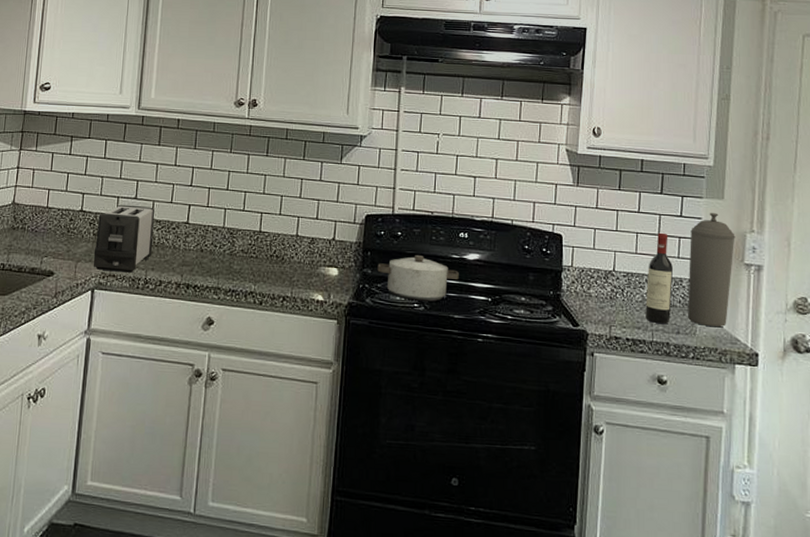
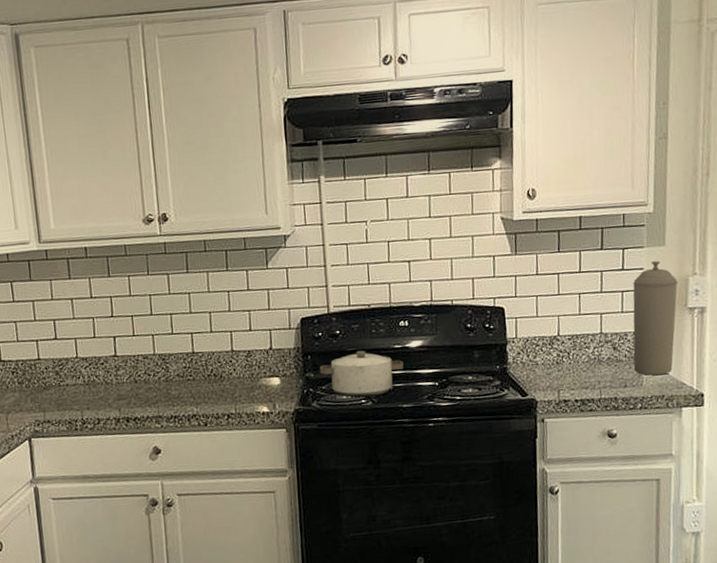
toaster: present [93,204,154,273] -> none [20,345,84,418]
wine bottle: present [645,232,674,325] -> none [592,289,618,381]

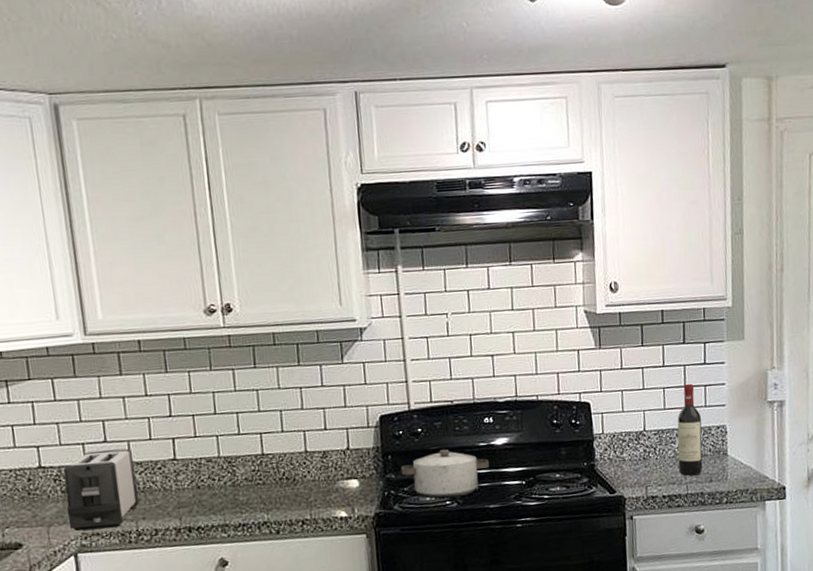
toaster: none [20,345,84,418] -> present [63,448,139,531]
wine bottle: none [592,289,618,381] -> present [677,383,703,476]
canister: present [633,261,678,376] -> none [715,355,758,470]

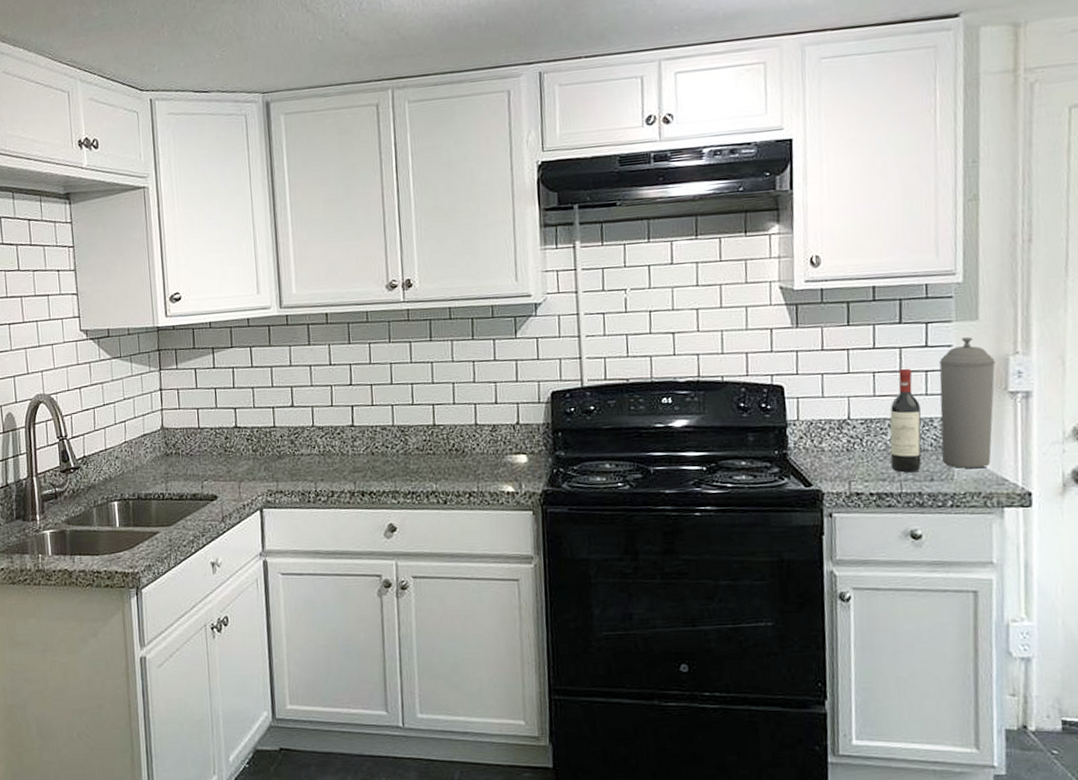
toaster: present [63,448,139,531] -> none [255,413,319,487]
cooking pot: present [400,448,490,499] -> none [571,428,666,480]
canister: none [715,355,758,470] -> present [939,337,996,469]

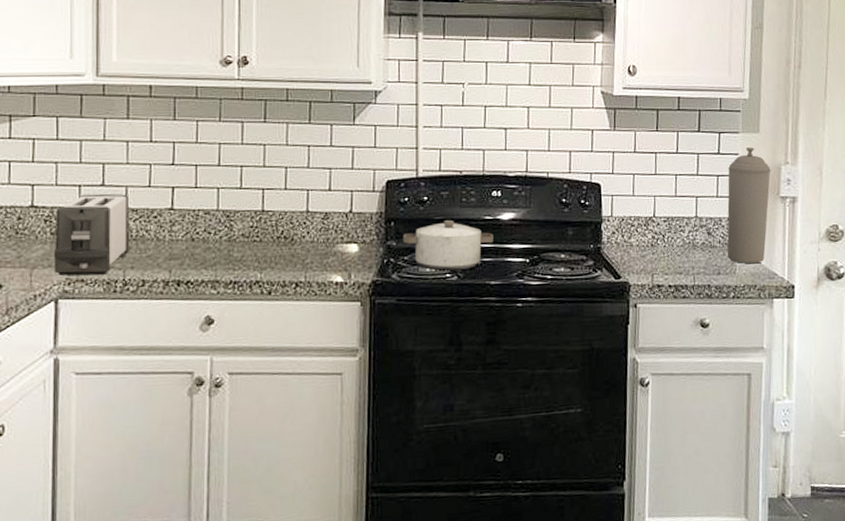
toaster: none [255,413,319,487] -> present [53,193,130,276]
cooking pot: none [571,428,666,480] -> present [403,219,494,271]
wine bottle: present [890,368,922,473] -> none [686,172,713,267]

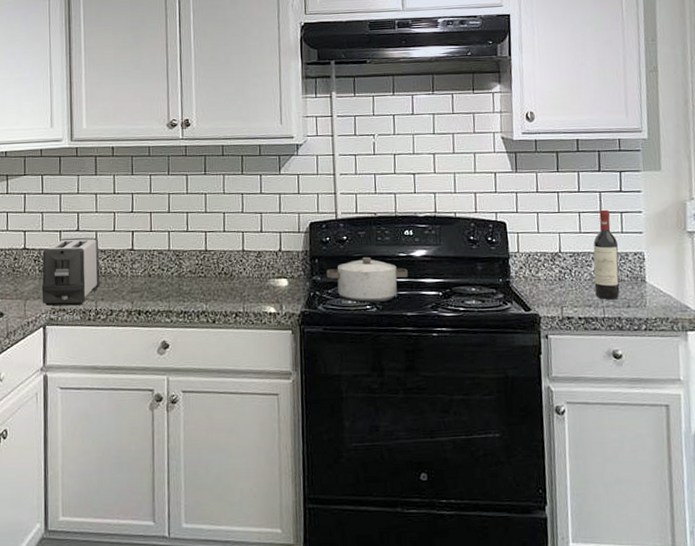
wine bottle: none [686,172,713,267] -> present [593,209,620,300]
canister: present [727,147,771,264] -> none [631,185,676,297]

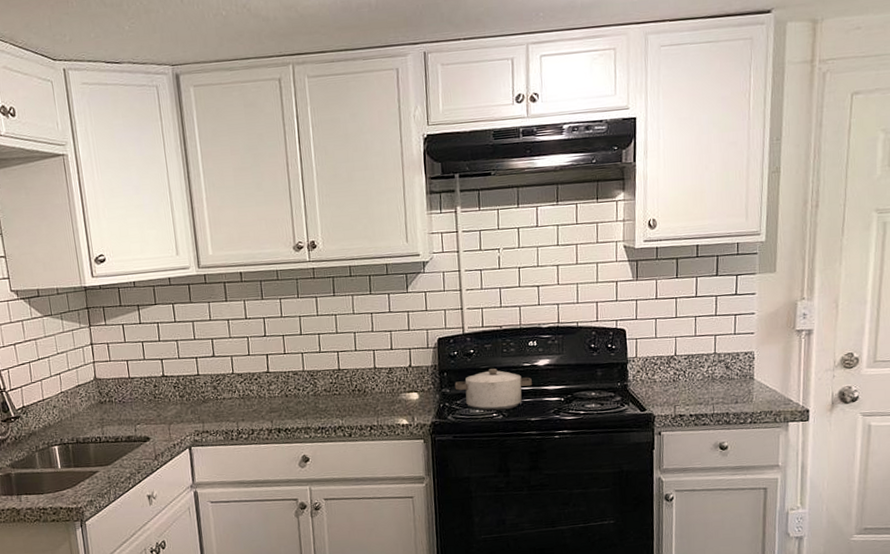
toaster: present [41,237,100,306] -> none [181,362,239,429]
wine bottle: present [593,209,620,300] -> none [706,312,731,397]

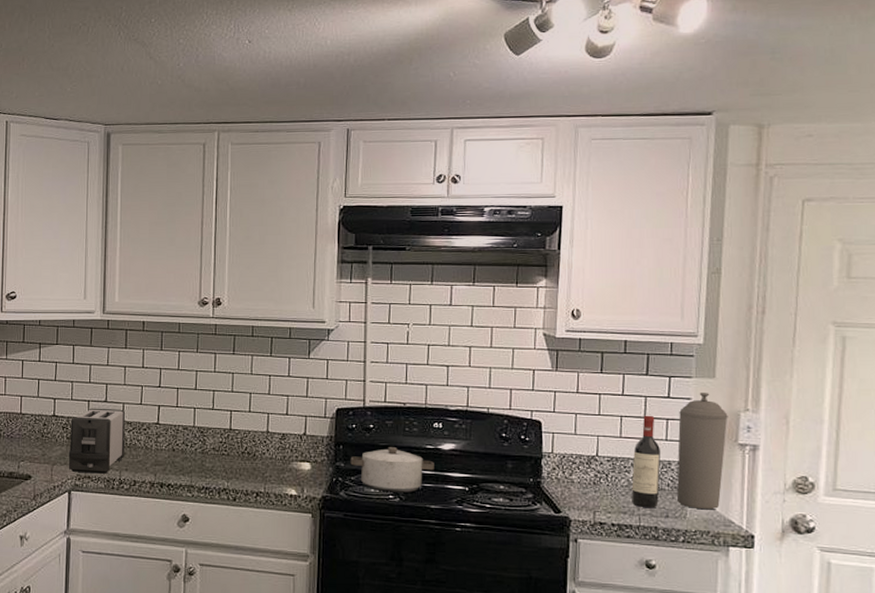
toaster: none [181,362,239,429] -> present [68,408,126,474]
wine bottle: none [706,312,731,397] -> present [631,415,661,509]
canister: none [744,286,787,393] -> present [677,393,728,510]

